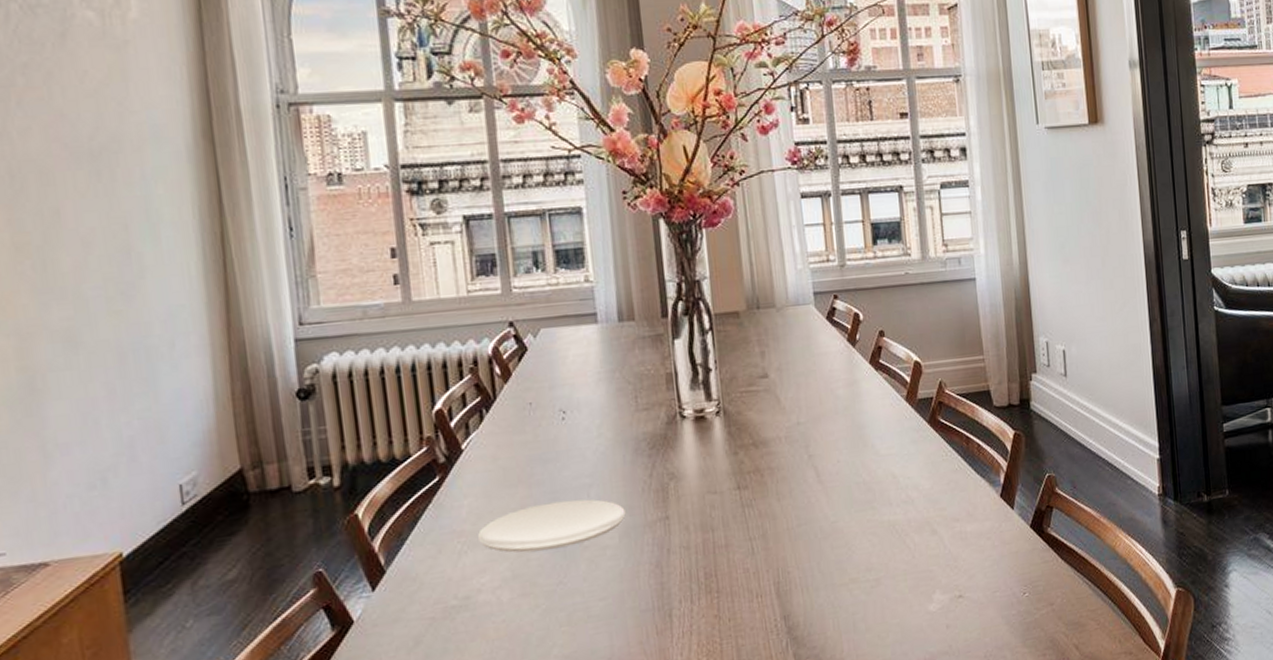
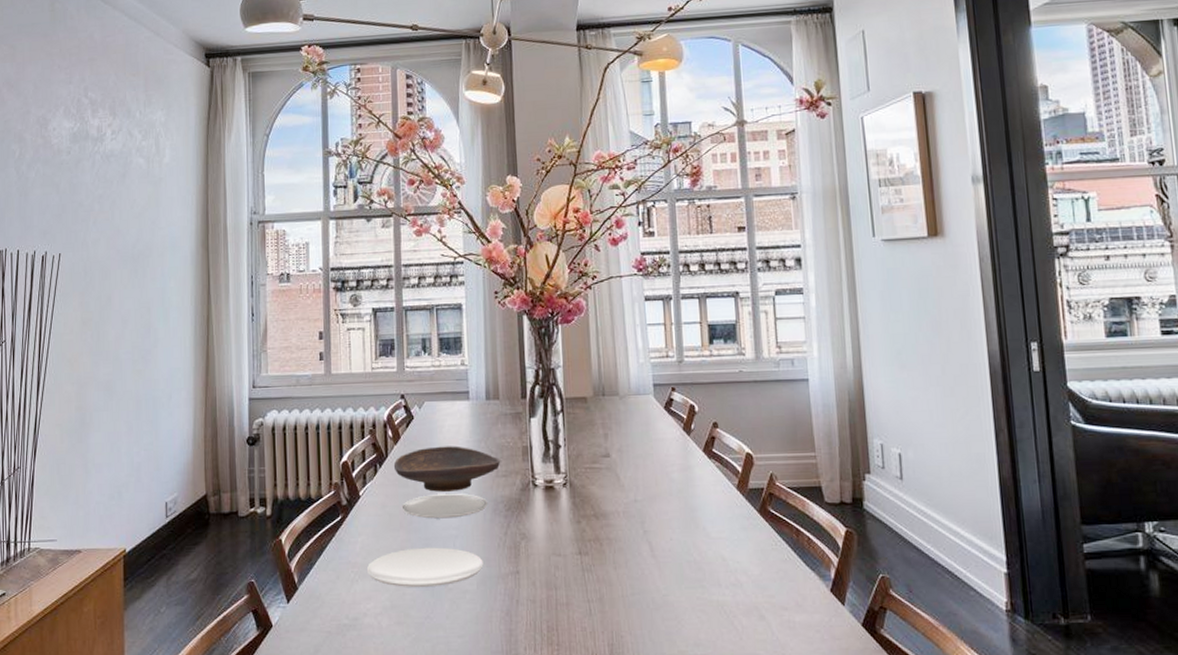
decorative bowl: none [504,378,641,436] -> present [393,446,501,492]
plate: none [518,434,627,469] -> present [401,494,487,519]

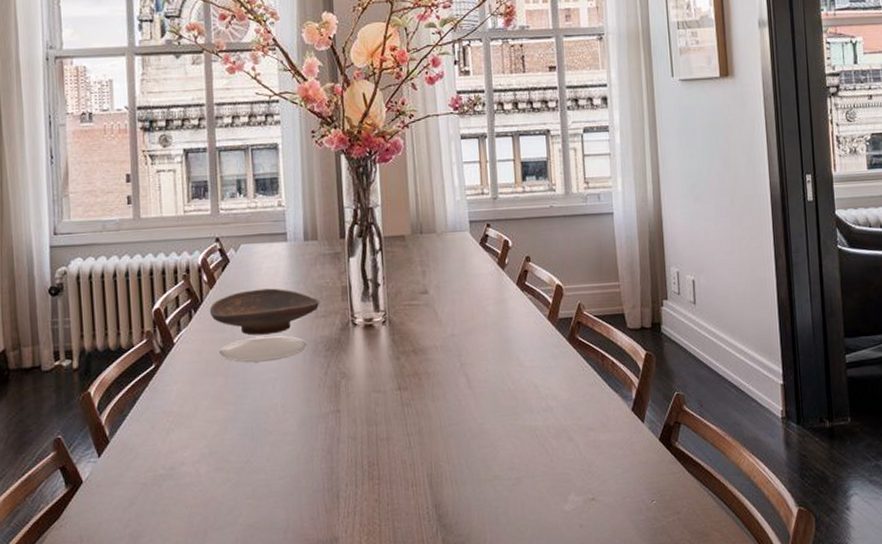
plate: present [366,547,484,587] -> none [182,390,304,433]

